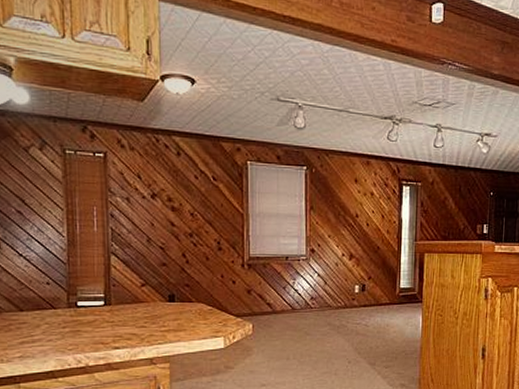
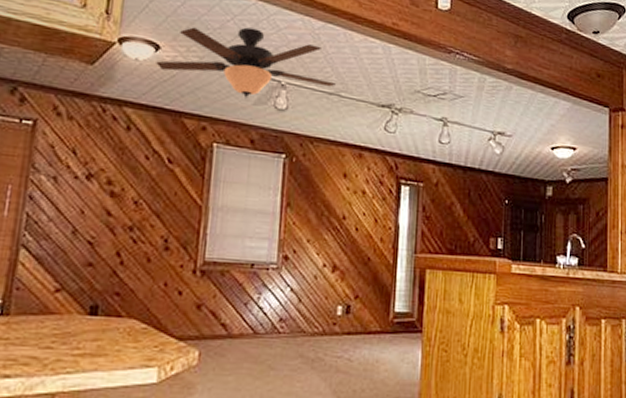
ceiling fan: none [193,56,344,122] -> present [156,27,336,100]

